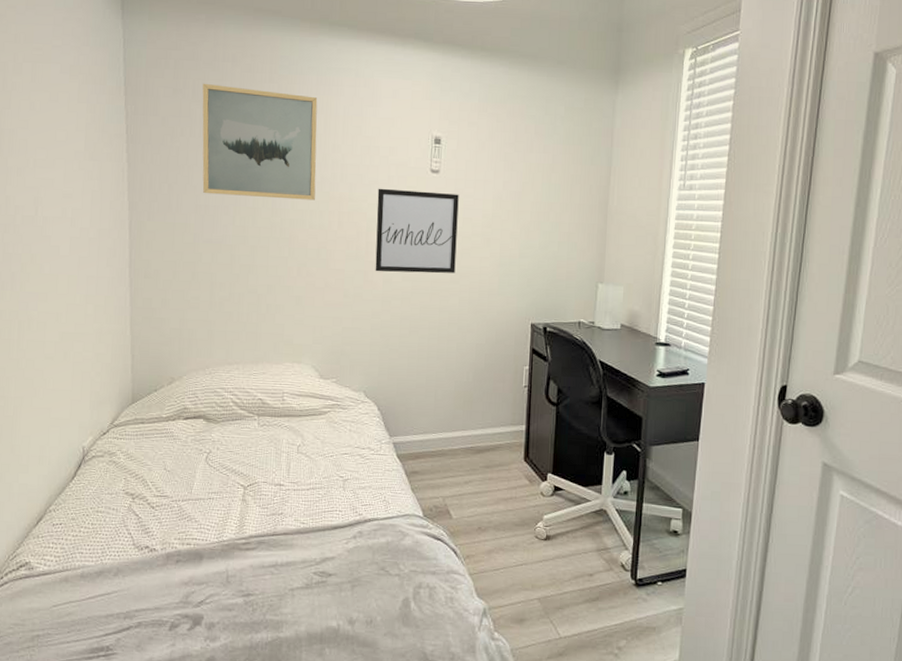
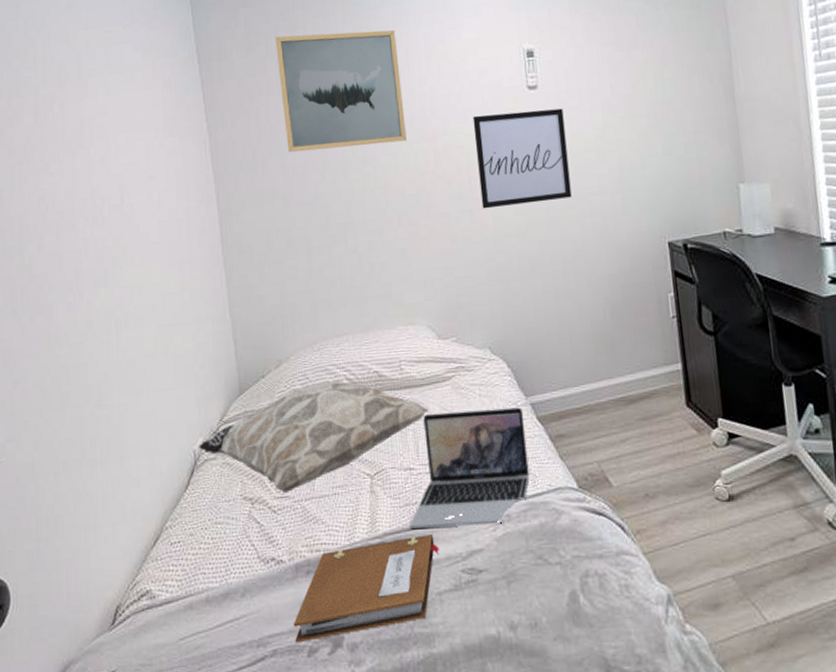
decorative pillow: none [88,403,303,493] -> present [199,382,428,494]
notebook: none [159,540,297,619] -> present [293,535,439,643]
laptop: none [274,440,386,538] -> present [410,407,530,528]

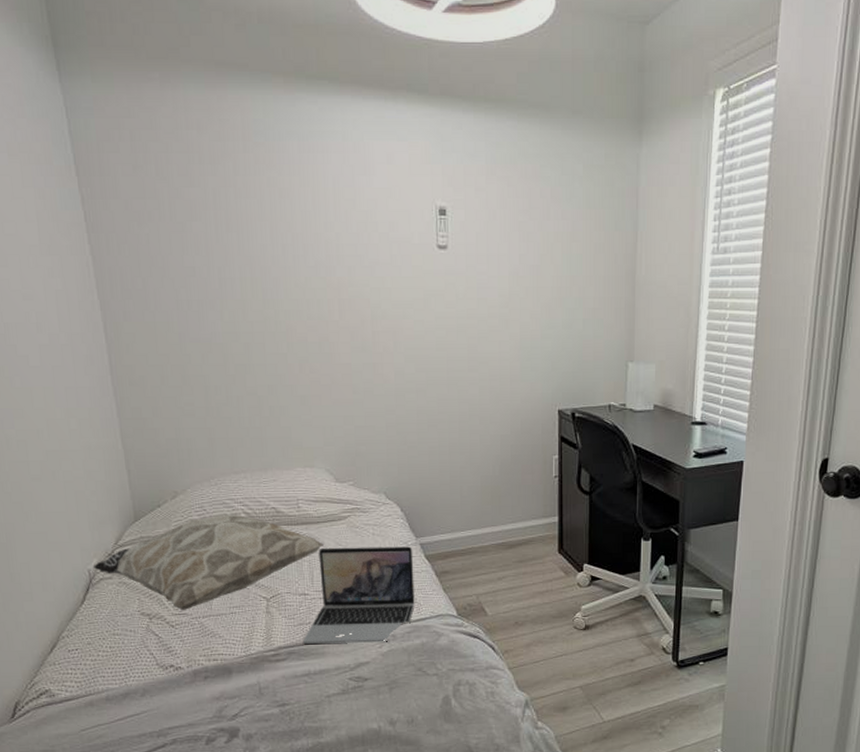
wall art: present [275,30,407,153] -> none [166,156,310,288]
notebook: present [293,535,439,643] -> none [191,649,330,734]
wall art: present [472,108,572,209] -> none [380,269,473,364]

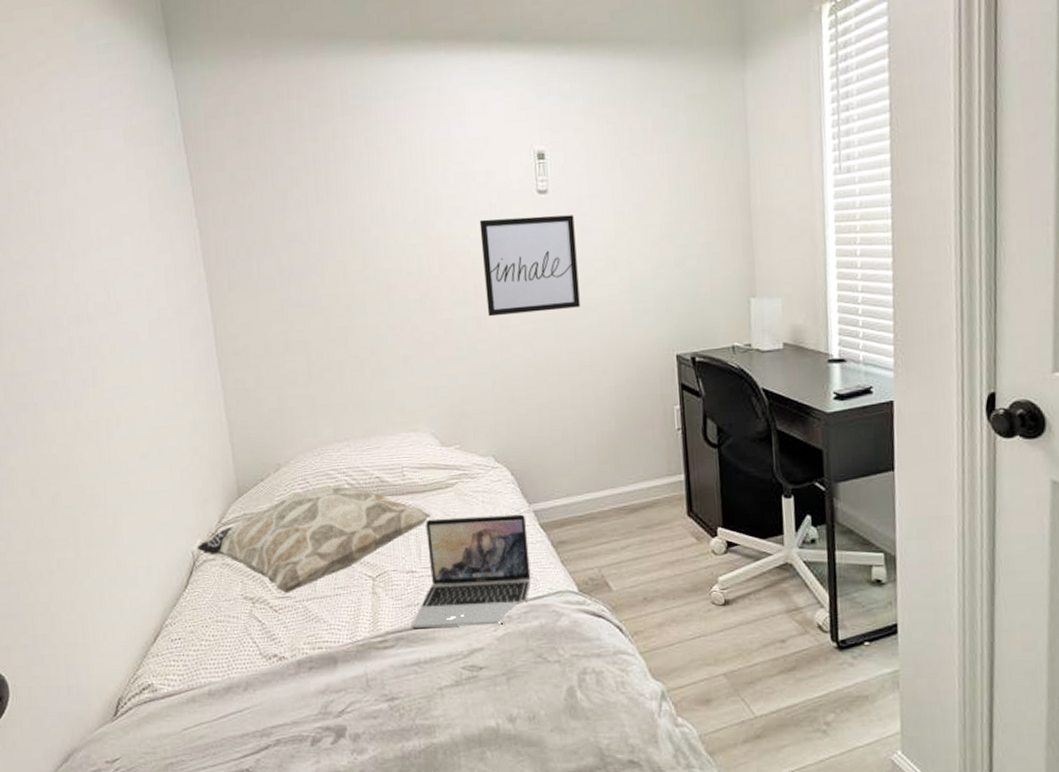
wall art: none [380,269,473,364] -> present [479,215,580,317]

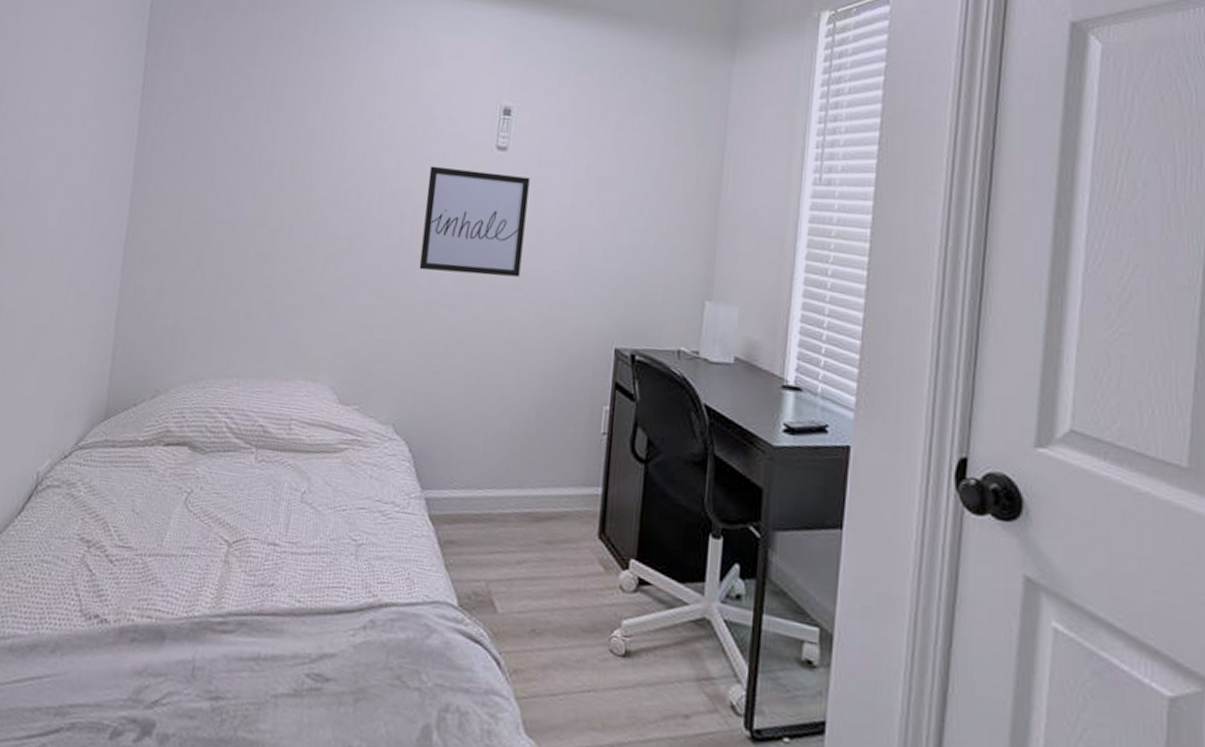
decorative pillow: present [197,486,431,594] -> none [44,426,310,543]
laptop: present [412,514,531,628] -> none [259,485,415,629]

